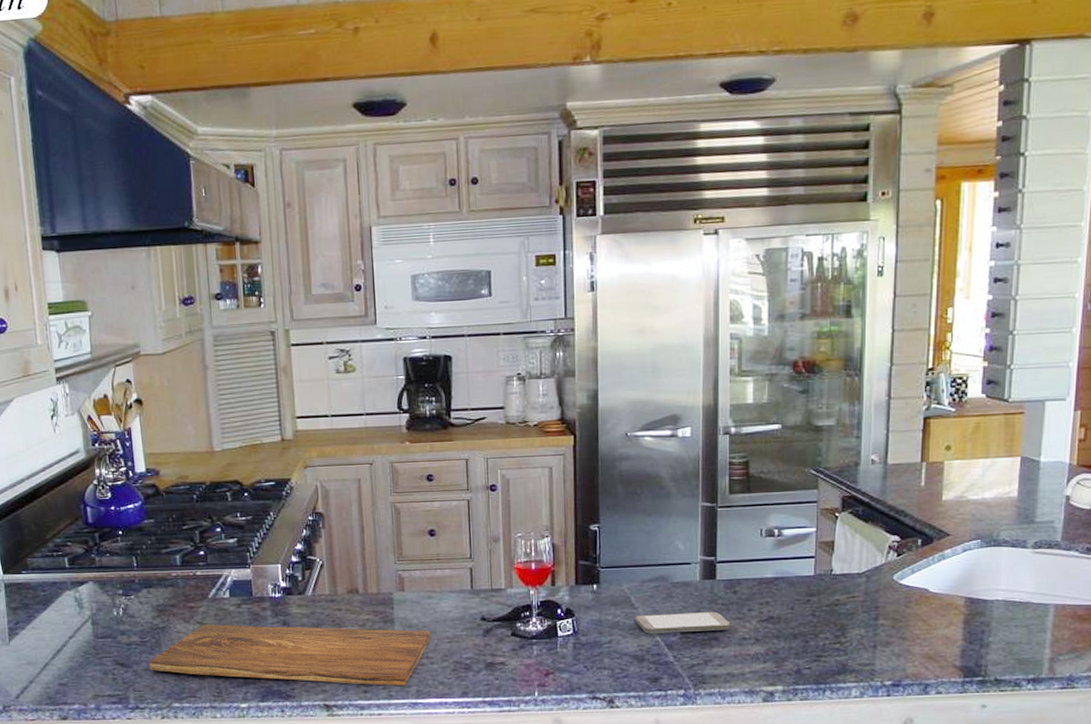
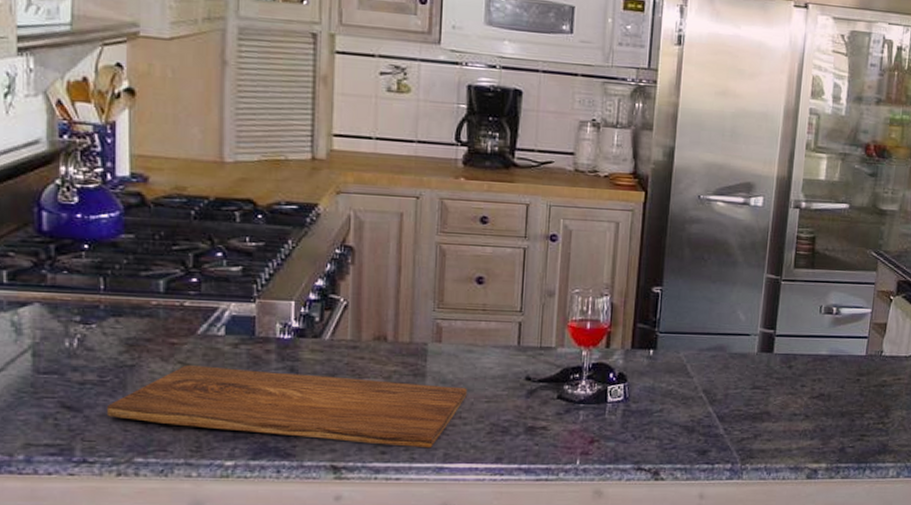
smartphone: present [634,611,731,634] -> none [688,384,783,405]

